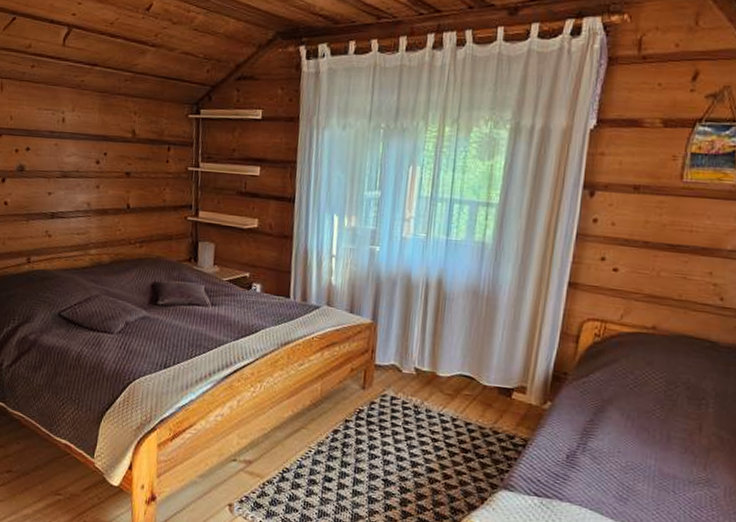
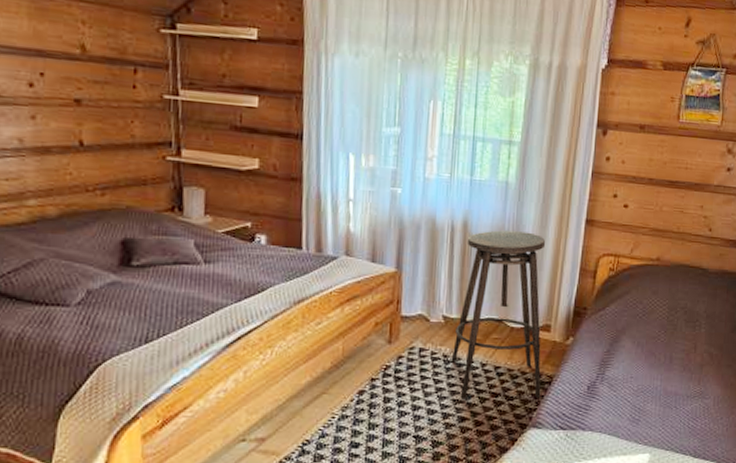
stool: none [421,289,522,460] -> present [451,230,545,399]

